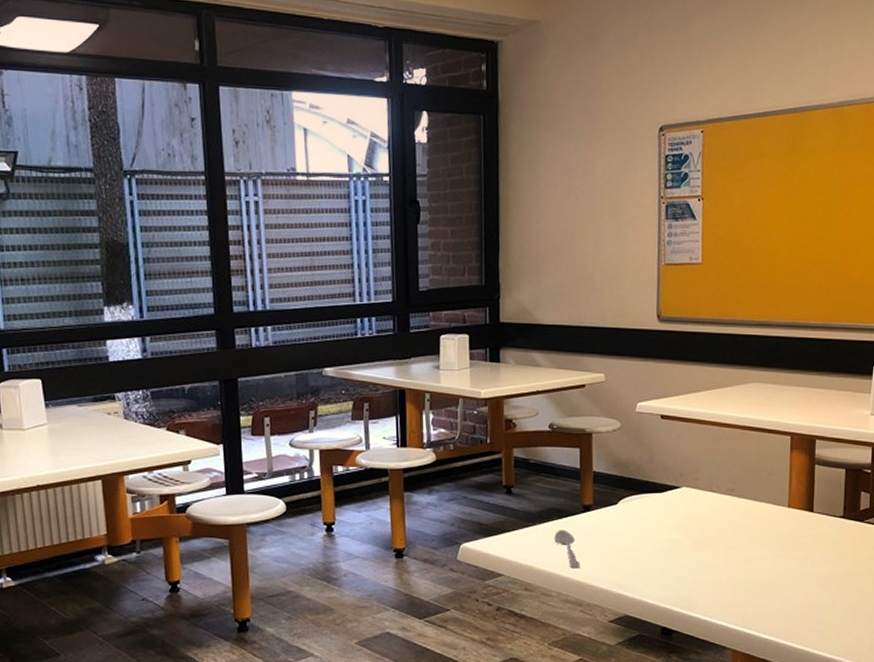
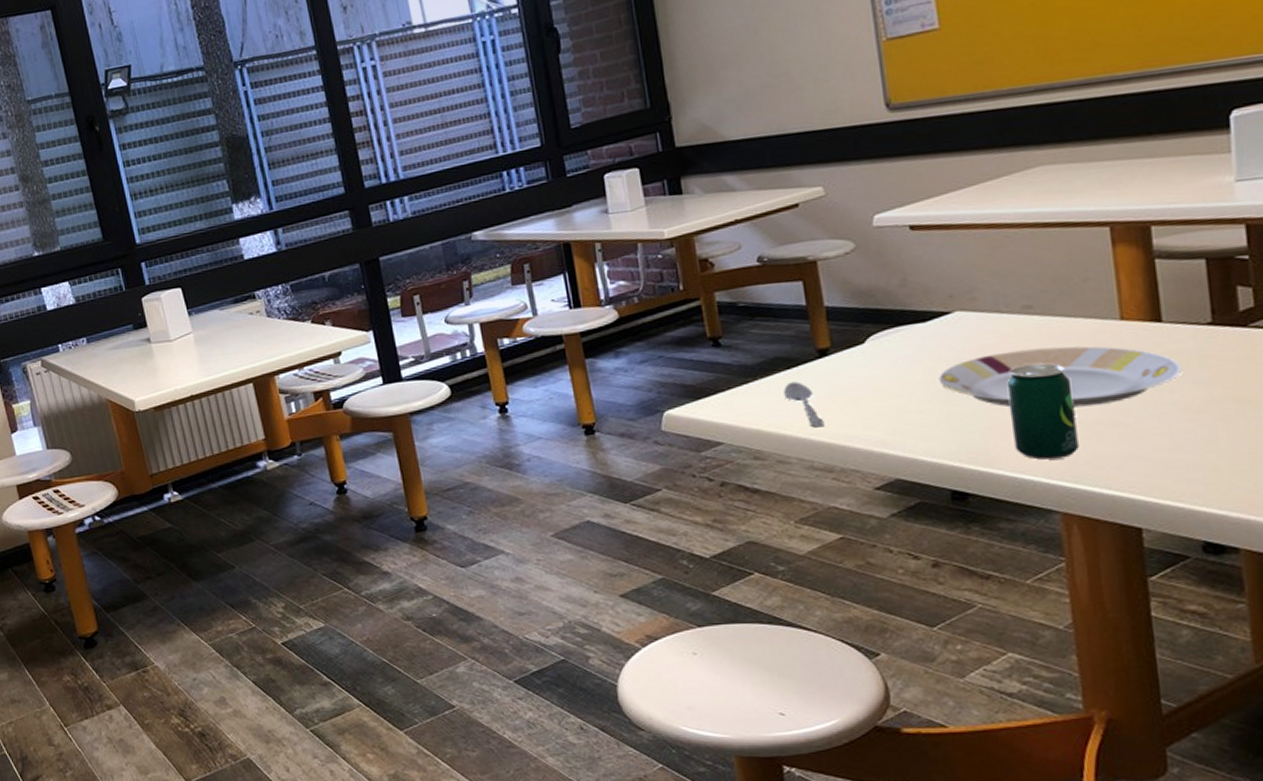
plate: none [665,522,821,570] -> present [938,346,1183,408]
beverage can: none [708,534,751,608] -> present [1006,363,1079,460]

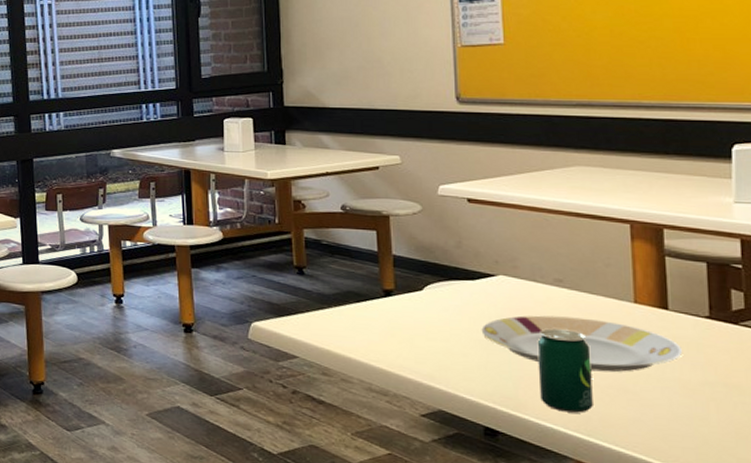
spoon: present [784,381,824,428] -> none [352,314,384,356]

